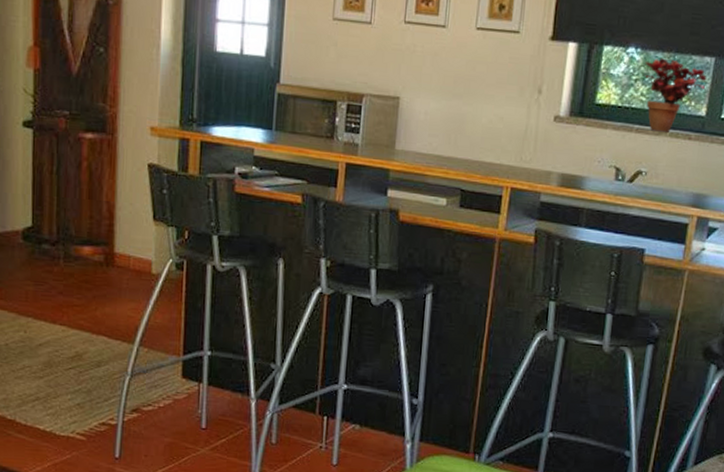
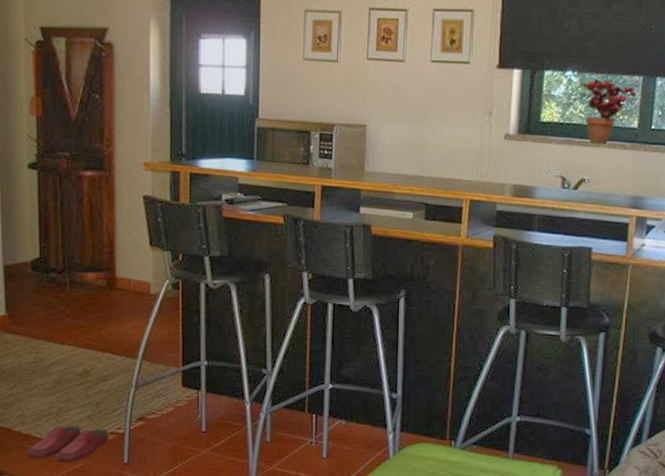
slippers: none [12,413,100,454] -> present [28,426,109,463]

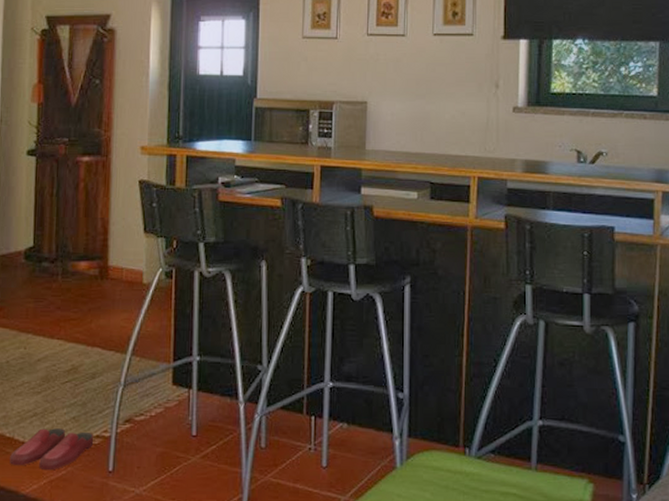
potted plant: present [582,79,637,145] -> none [593,46,654,115]

